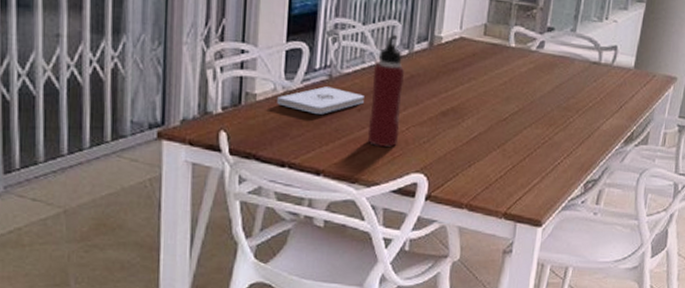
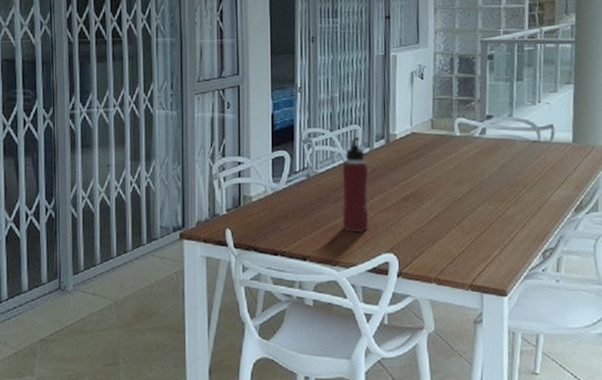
notepad: present [277,86,364,114] -> none [268,185,337,208]

